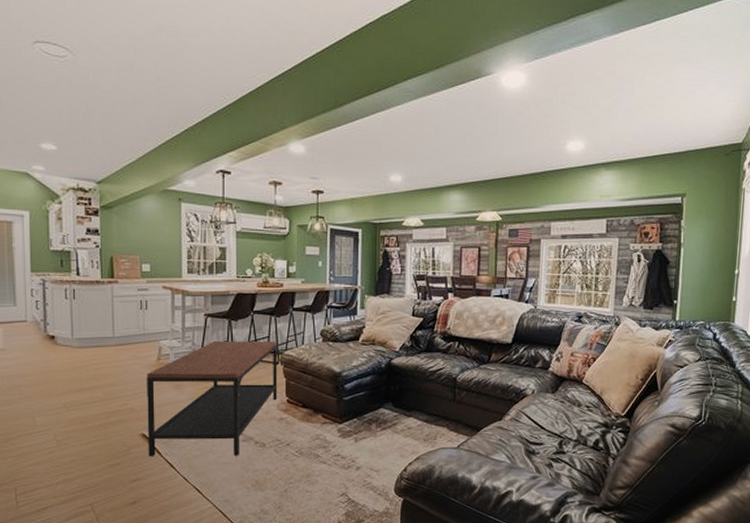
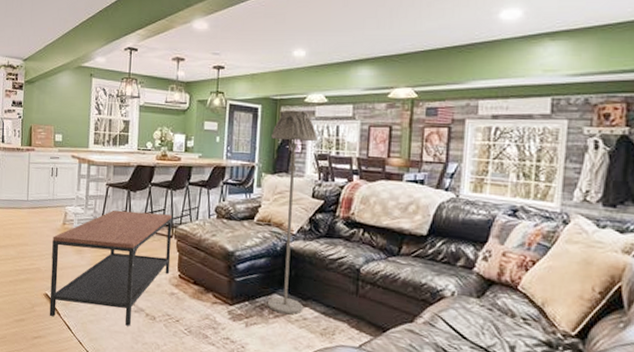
floor lamp: none [372,233,415,426] -> present [268,110,317,315]

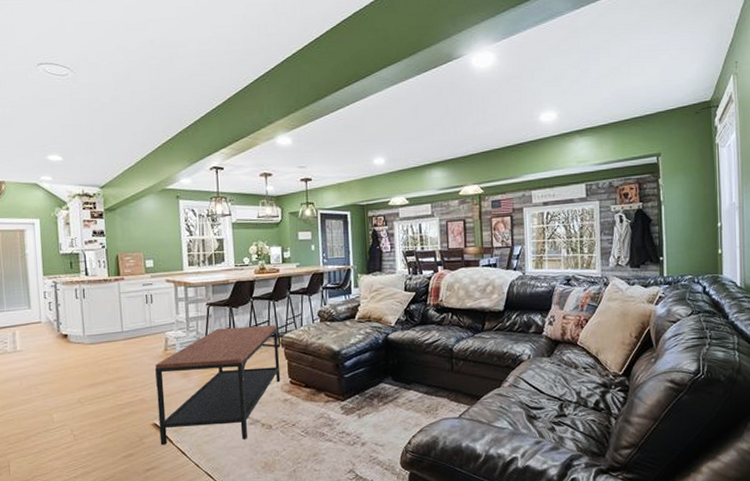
floor lamp: present [268,110,317,315] -> none [362,213,408,400]

